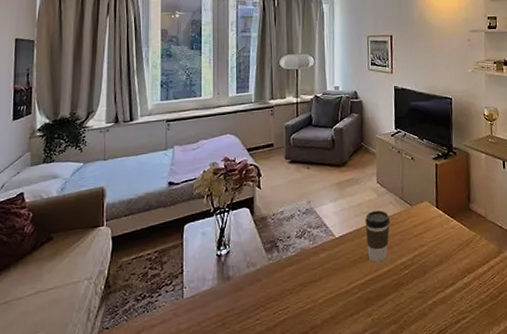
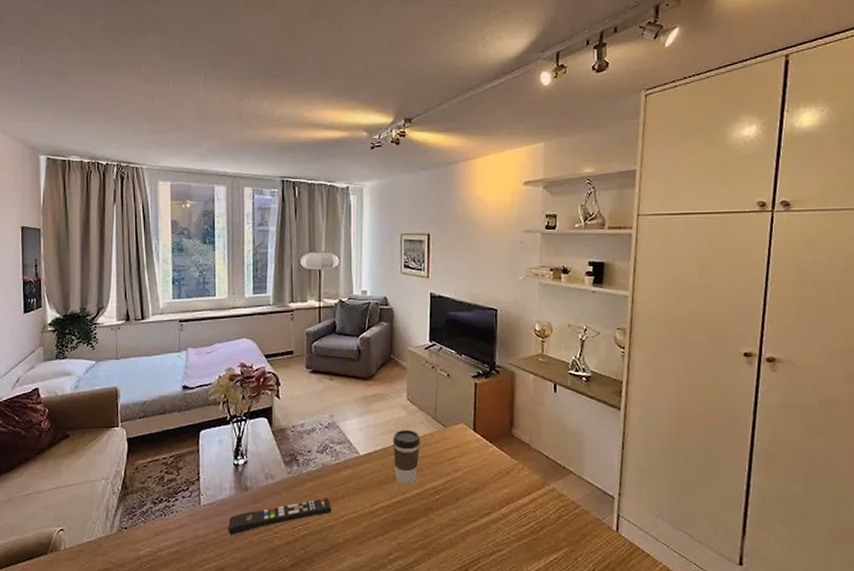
remote control: none [211,281,310,326] -> present [228,498,331,535]

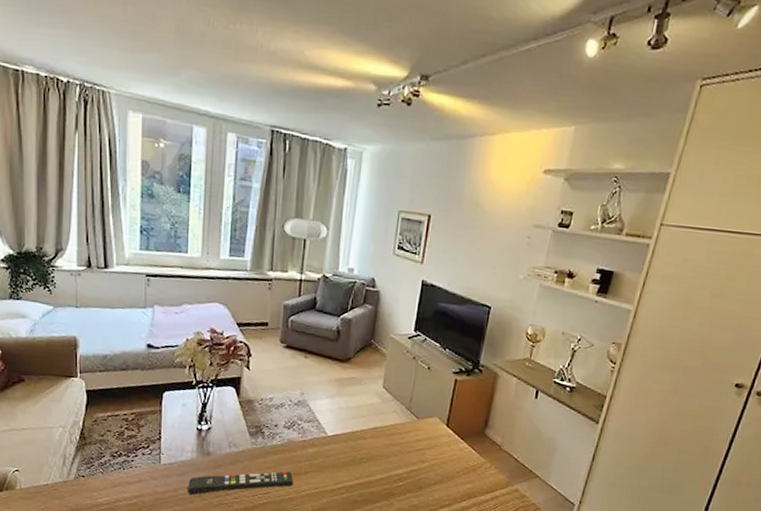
coffee cup: present [392,430,421,485] -> none [360,416,392,469]

